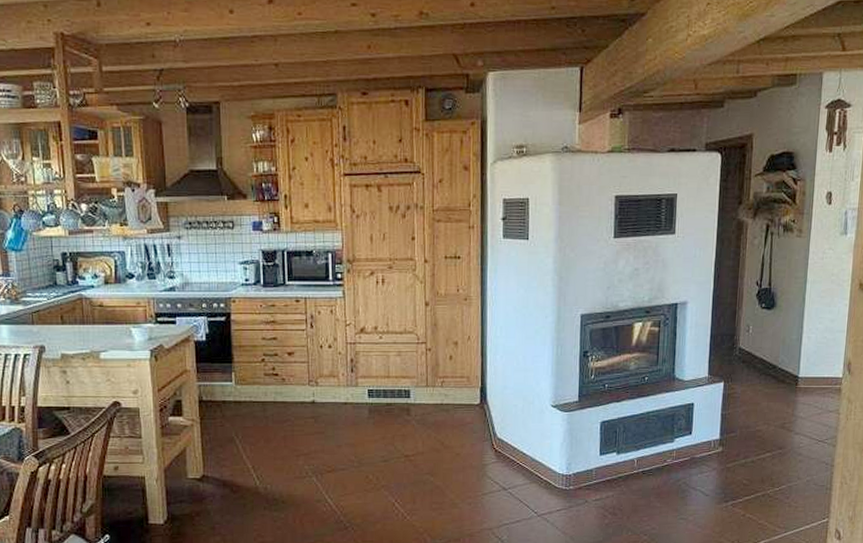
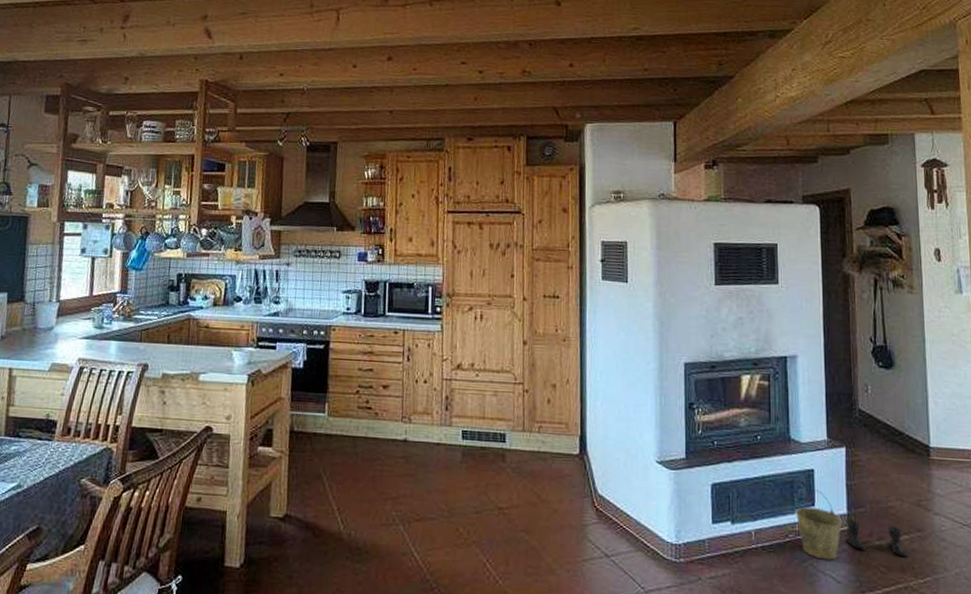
bucket: none [674,421,715,478] -> present [795,490,843,560]
boots: none [716,443,769,471] -> present [846,519,909,558]

